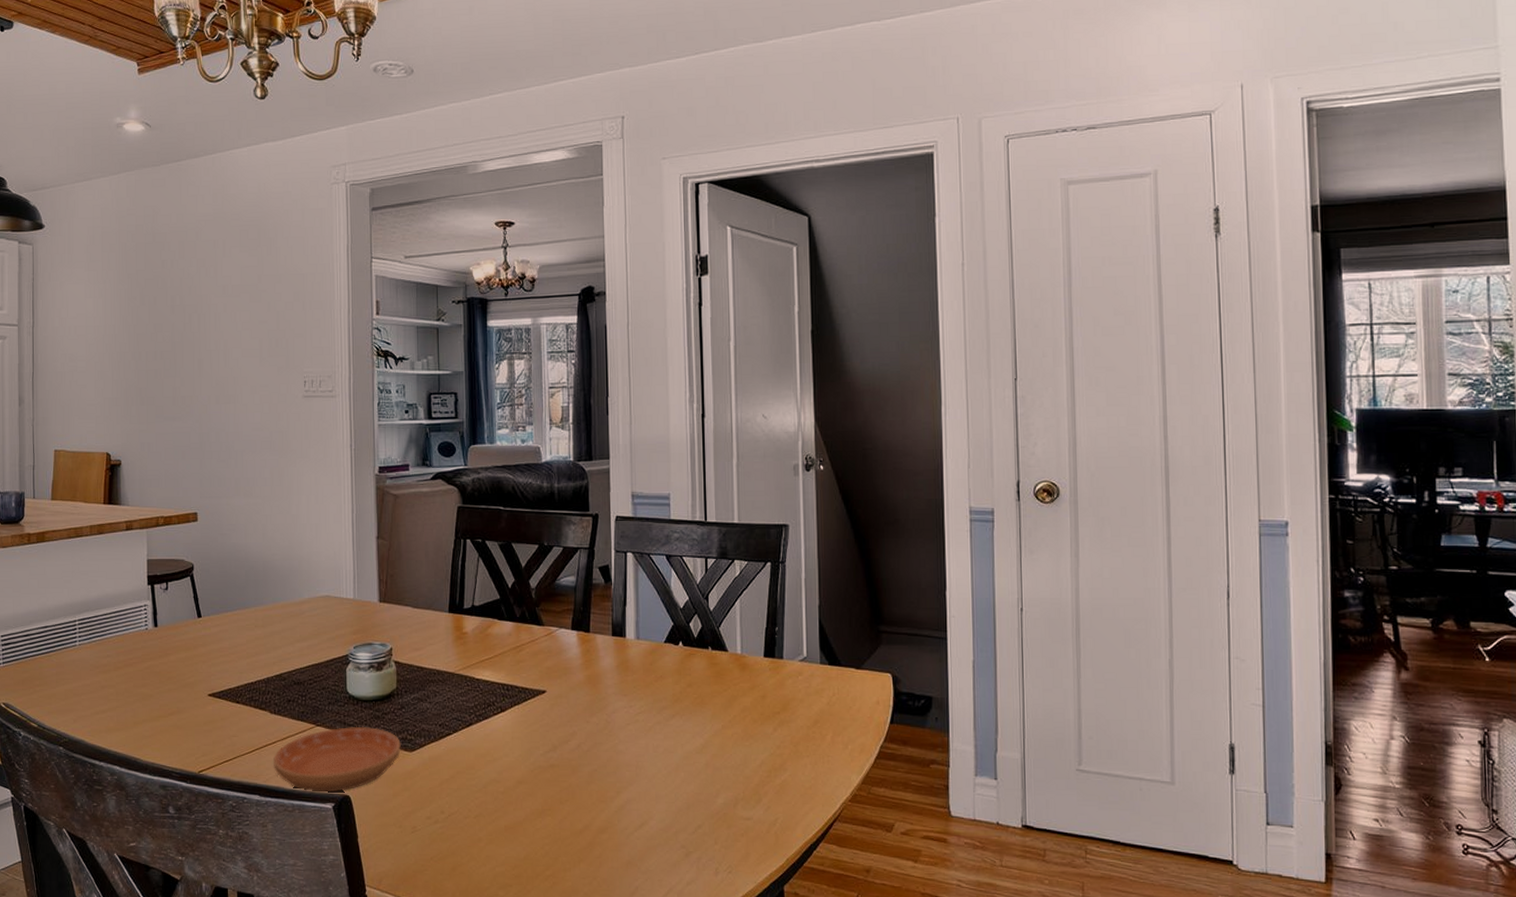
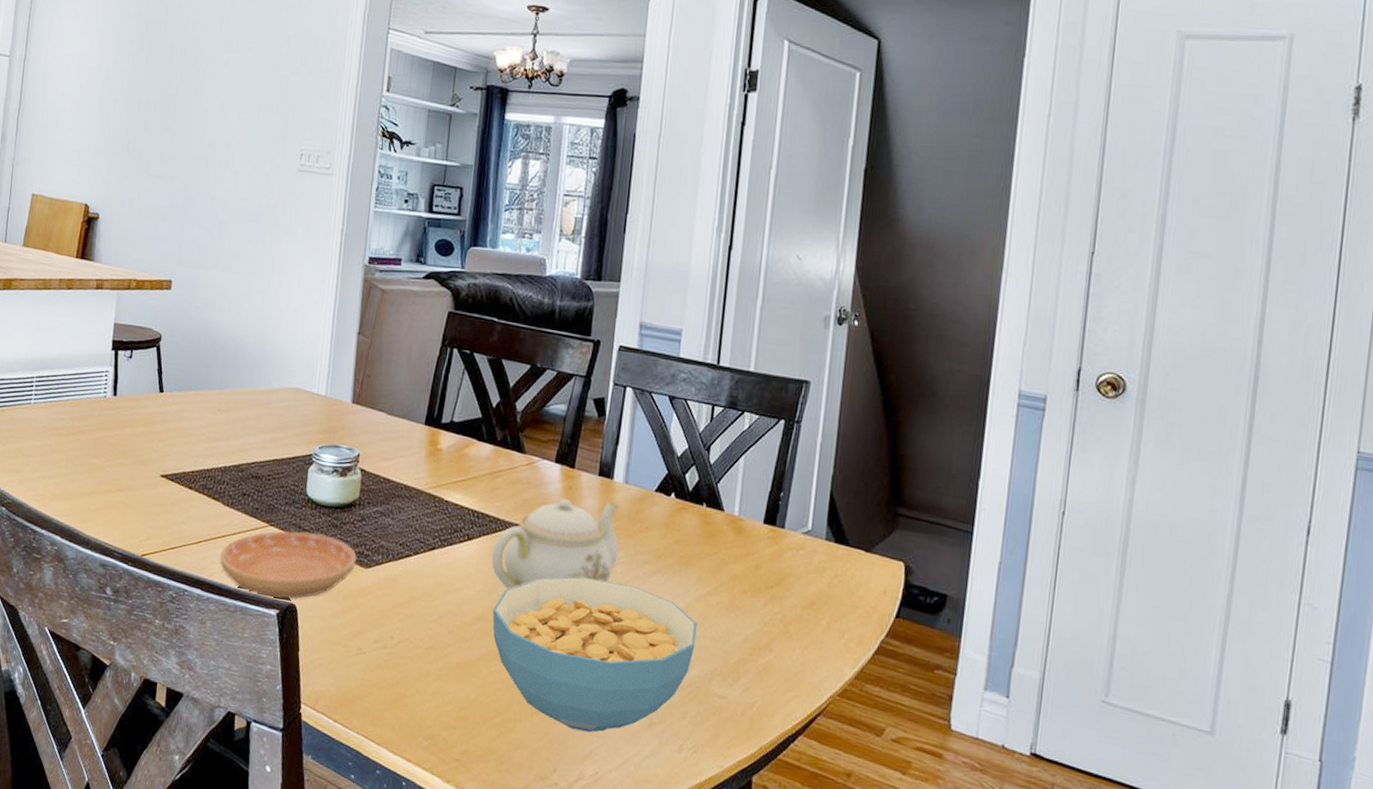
teapot: none [525,658,639,751] -> present [492,498,621,590]
cereal bowl: none [532,730,718,870] -> present [492,577,698,733]

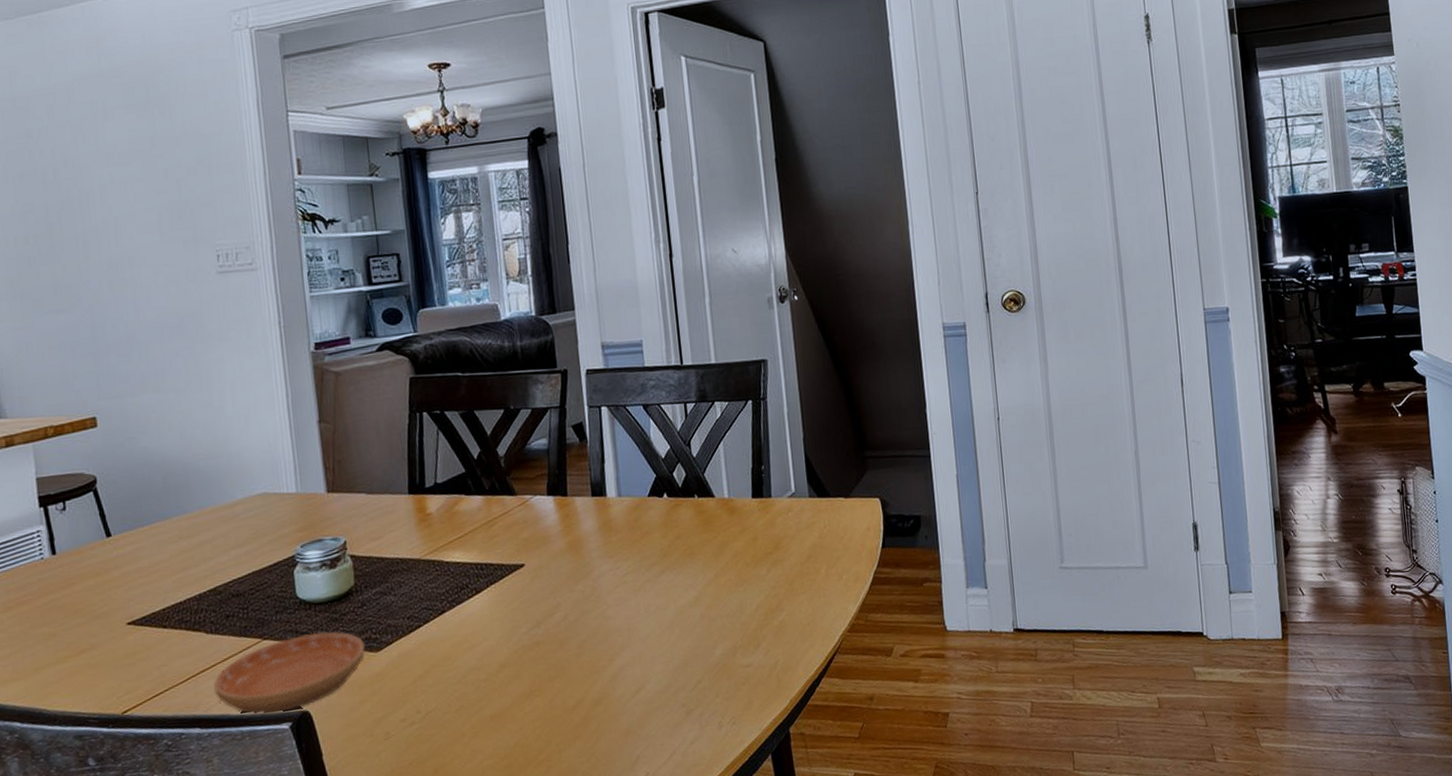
teapot: present [492,498,621,590] -> none [503,517,626,629]
cereal bowl: present [492,577,698,733] -> none [516,589,714,741]

